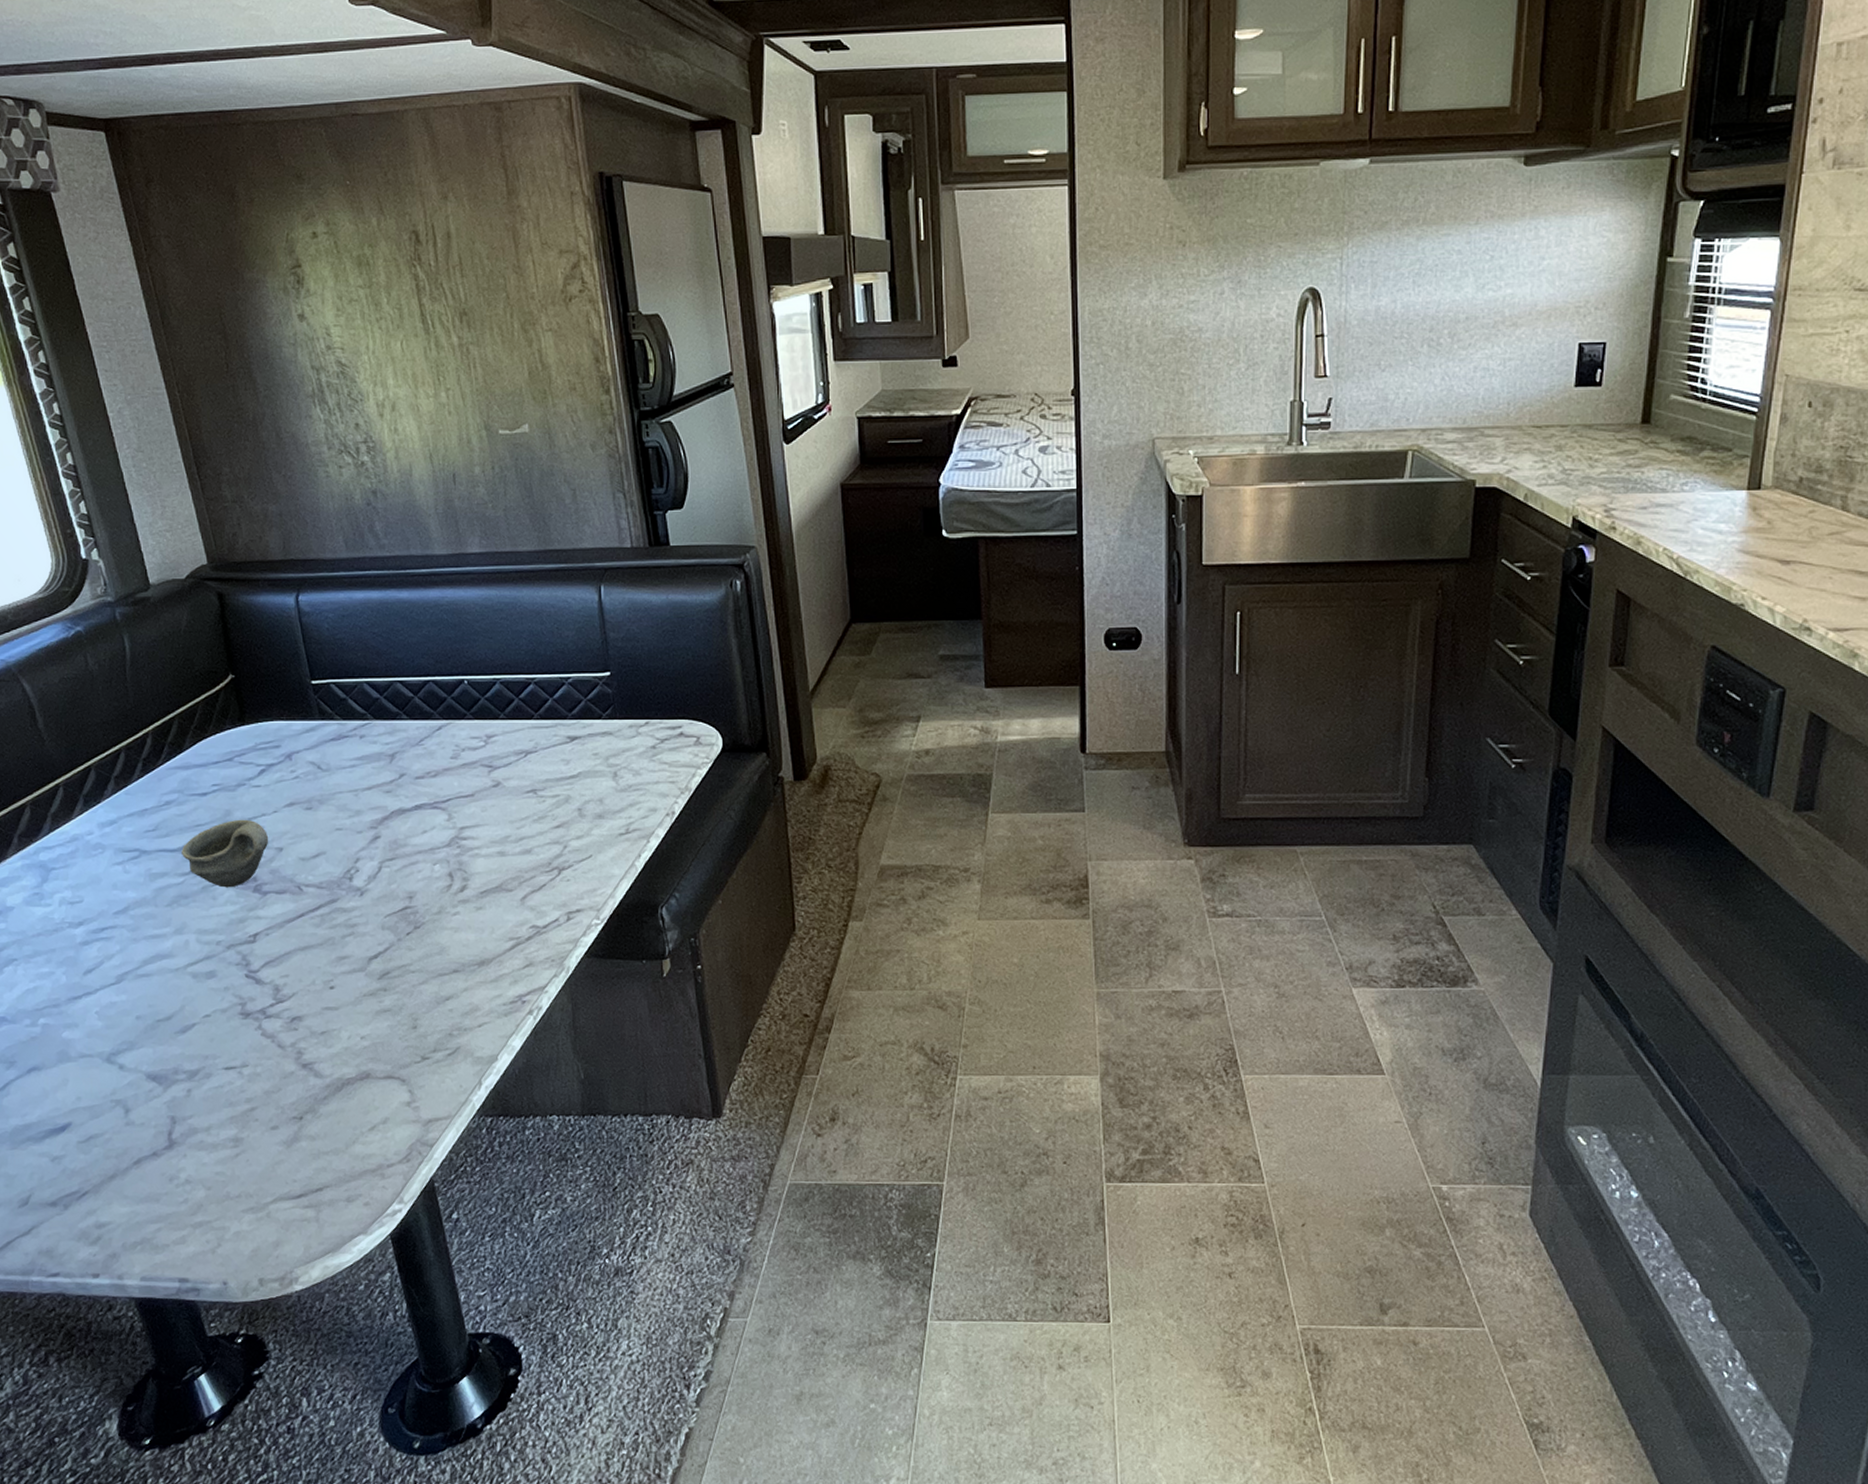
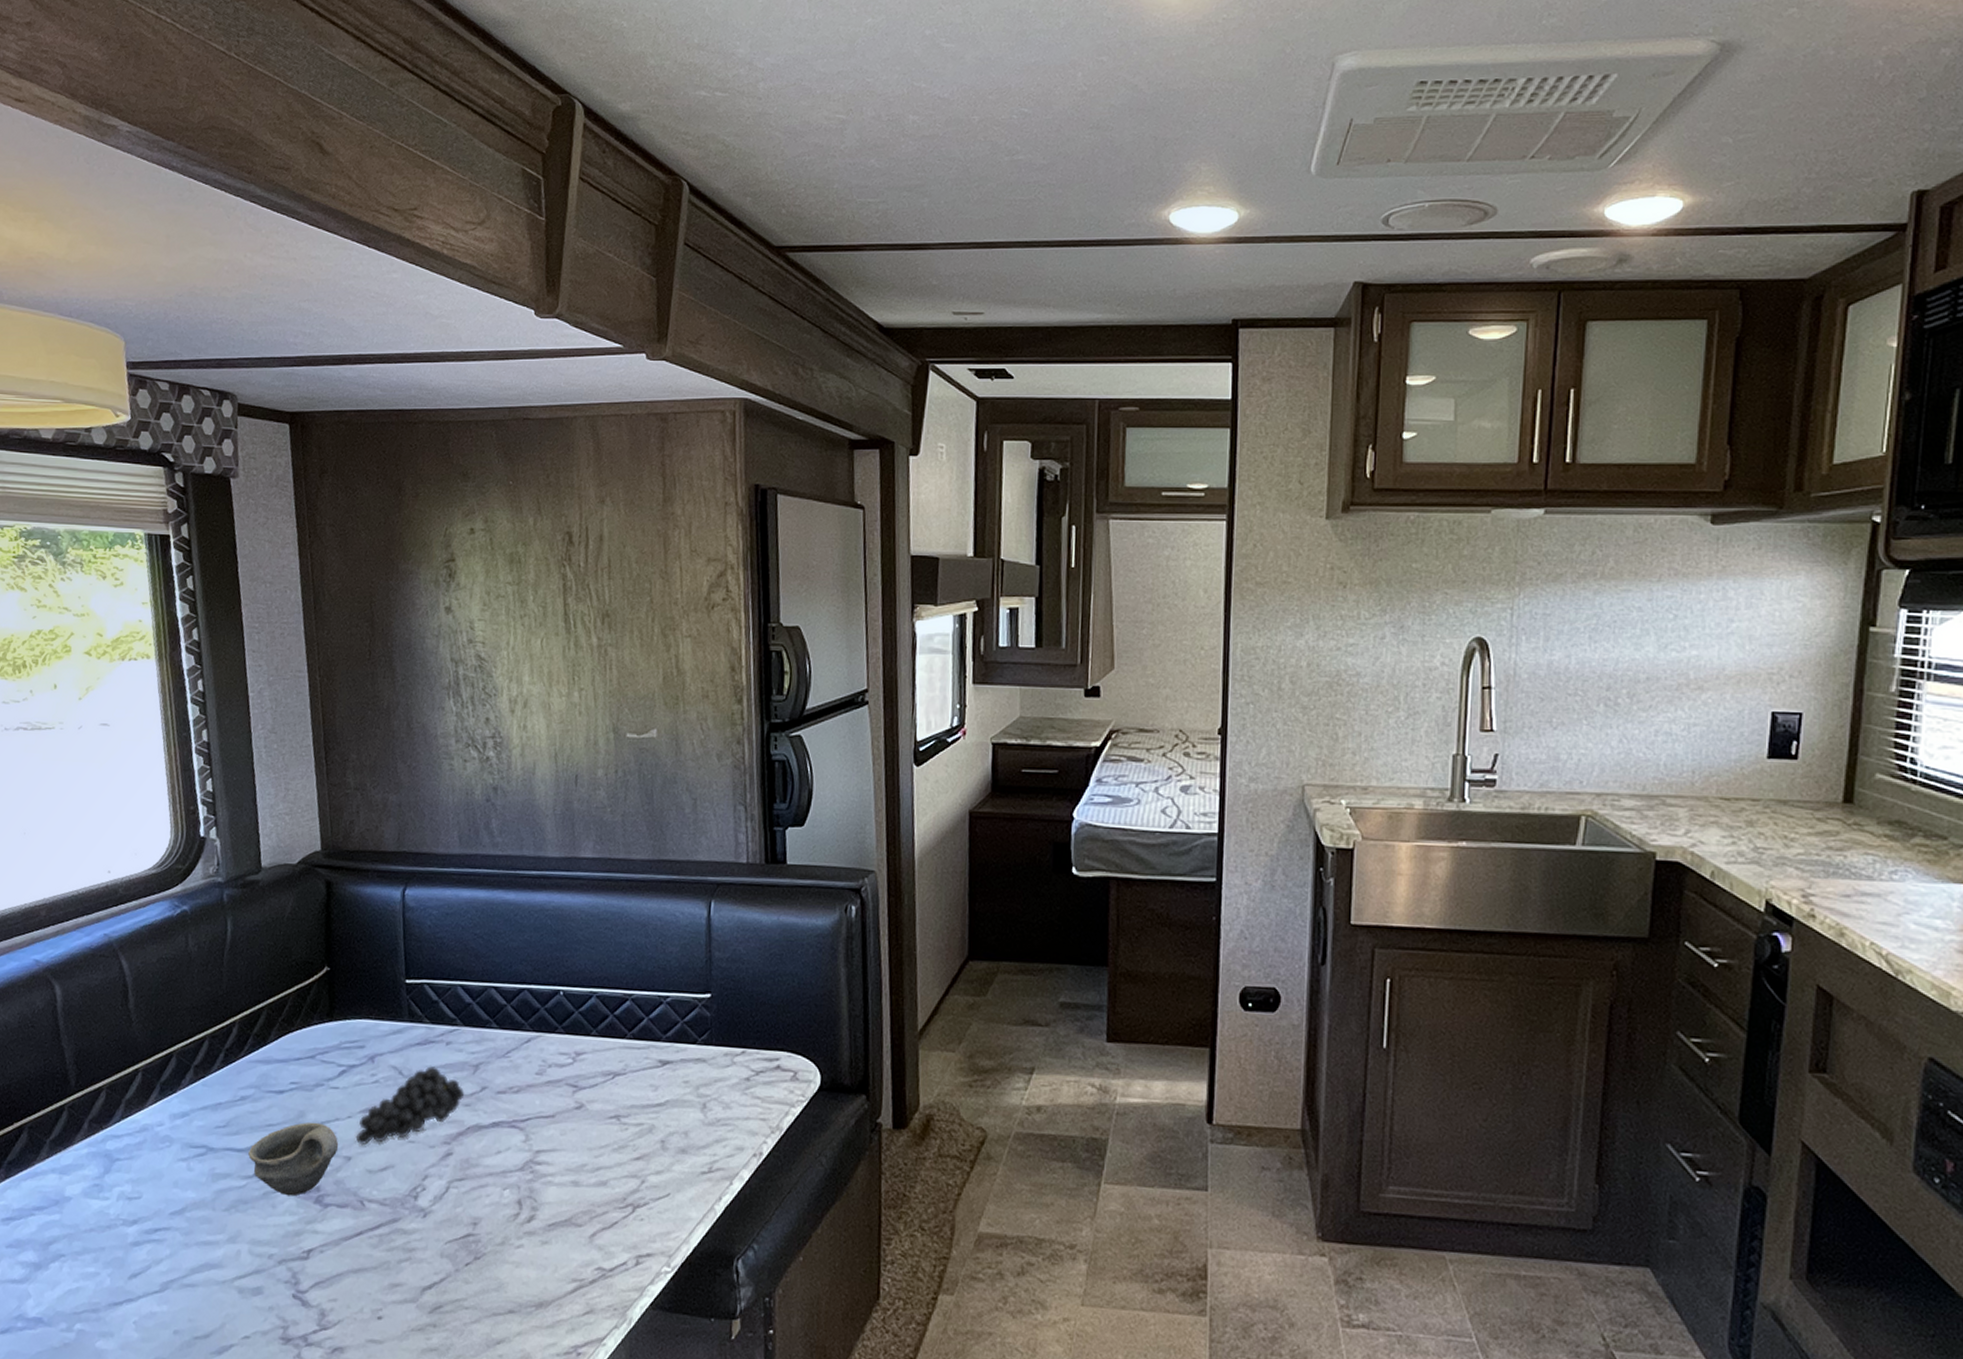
fruit: none [284,759,384,837] -> present [355,1066,465,1146]

